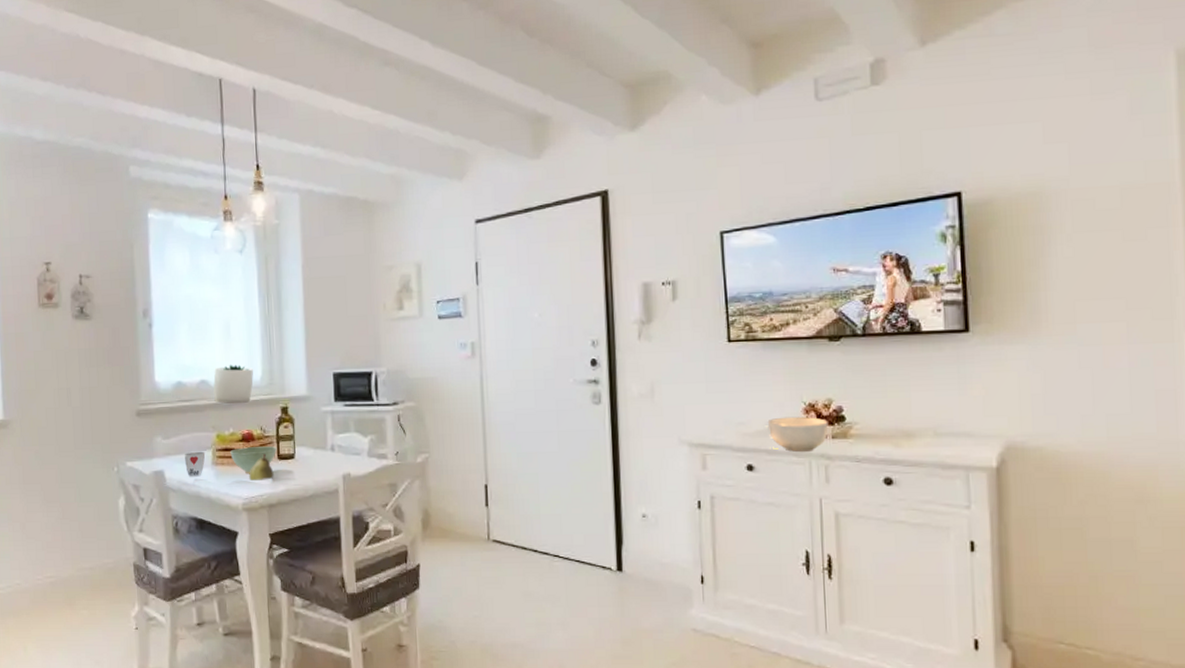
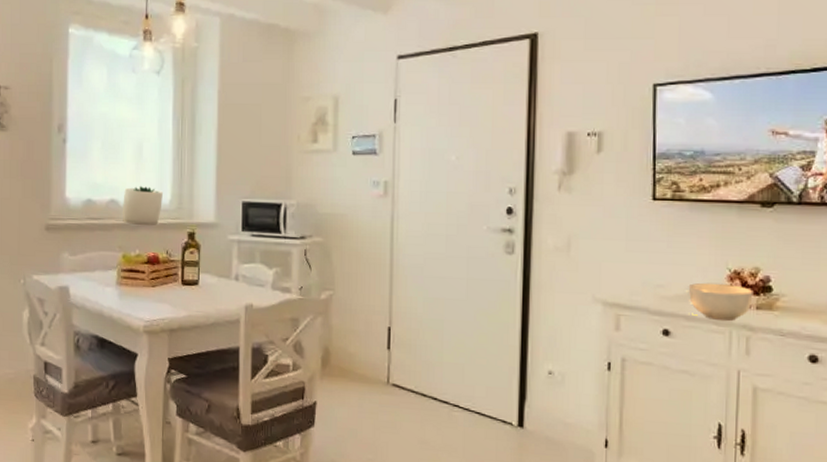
cup: present [185,451,206,478] -> none [90,270,111,297]
bowl: present [230,446,277,474] -> none [135,269,182,297]
pear: present [249,453,274,481] -> none [152,277,177,305]

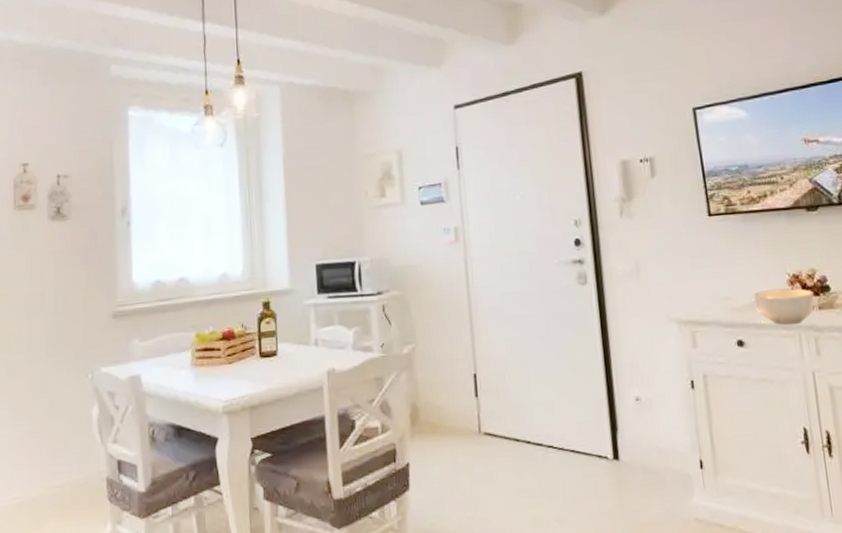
planter: present [123,186,164,226] -> none [193,260,235,302]

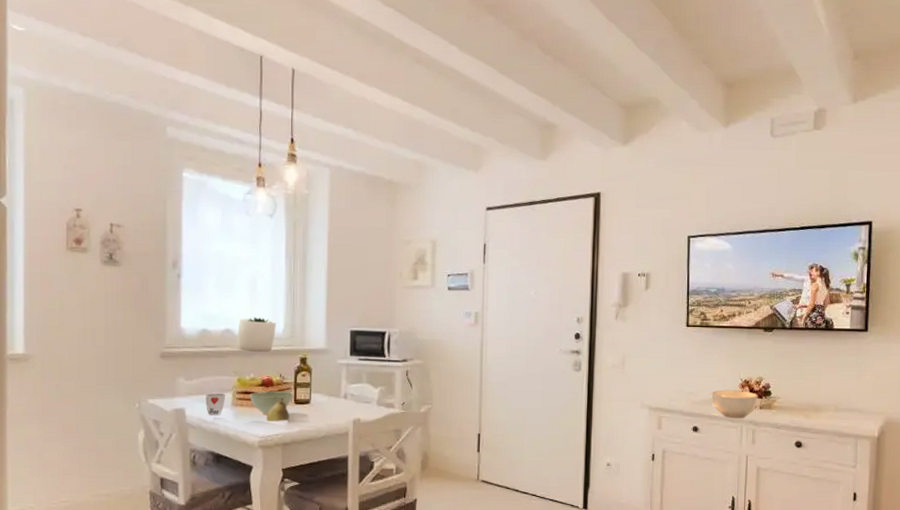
cup: none [163,352,184,382] -> present [206,393,226,417]
planter: none [193,260,235,302] -> present [237,317,277,353]
bowl: none [210,343,259,375] -> present [250,391,294,416]
pear: none [229,351,256,381] -> present [266,397,290,422]

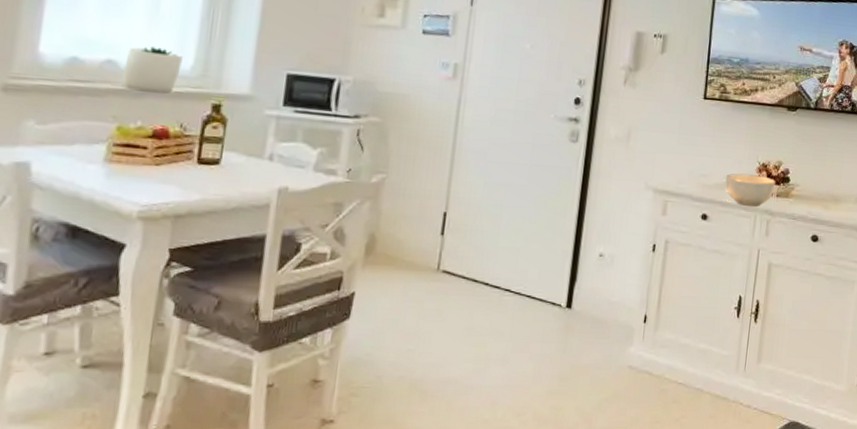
cup: present [206,393,226,417] -> none [64,143,97,176]
bowl: present [250,391,294,416] -> none [132,145,199,178]
pear: present [266,397,290,422] -> none [153,154,189,186]

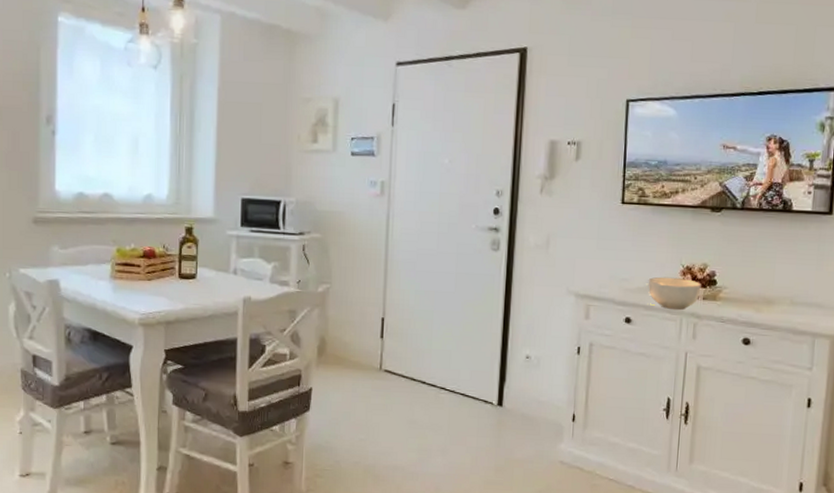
planter: present [122,46,184,95] -> none [117,180,161,221]

